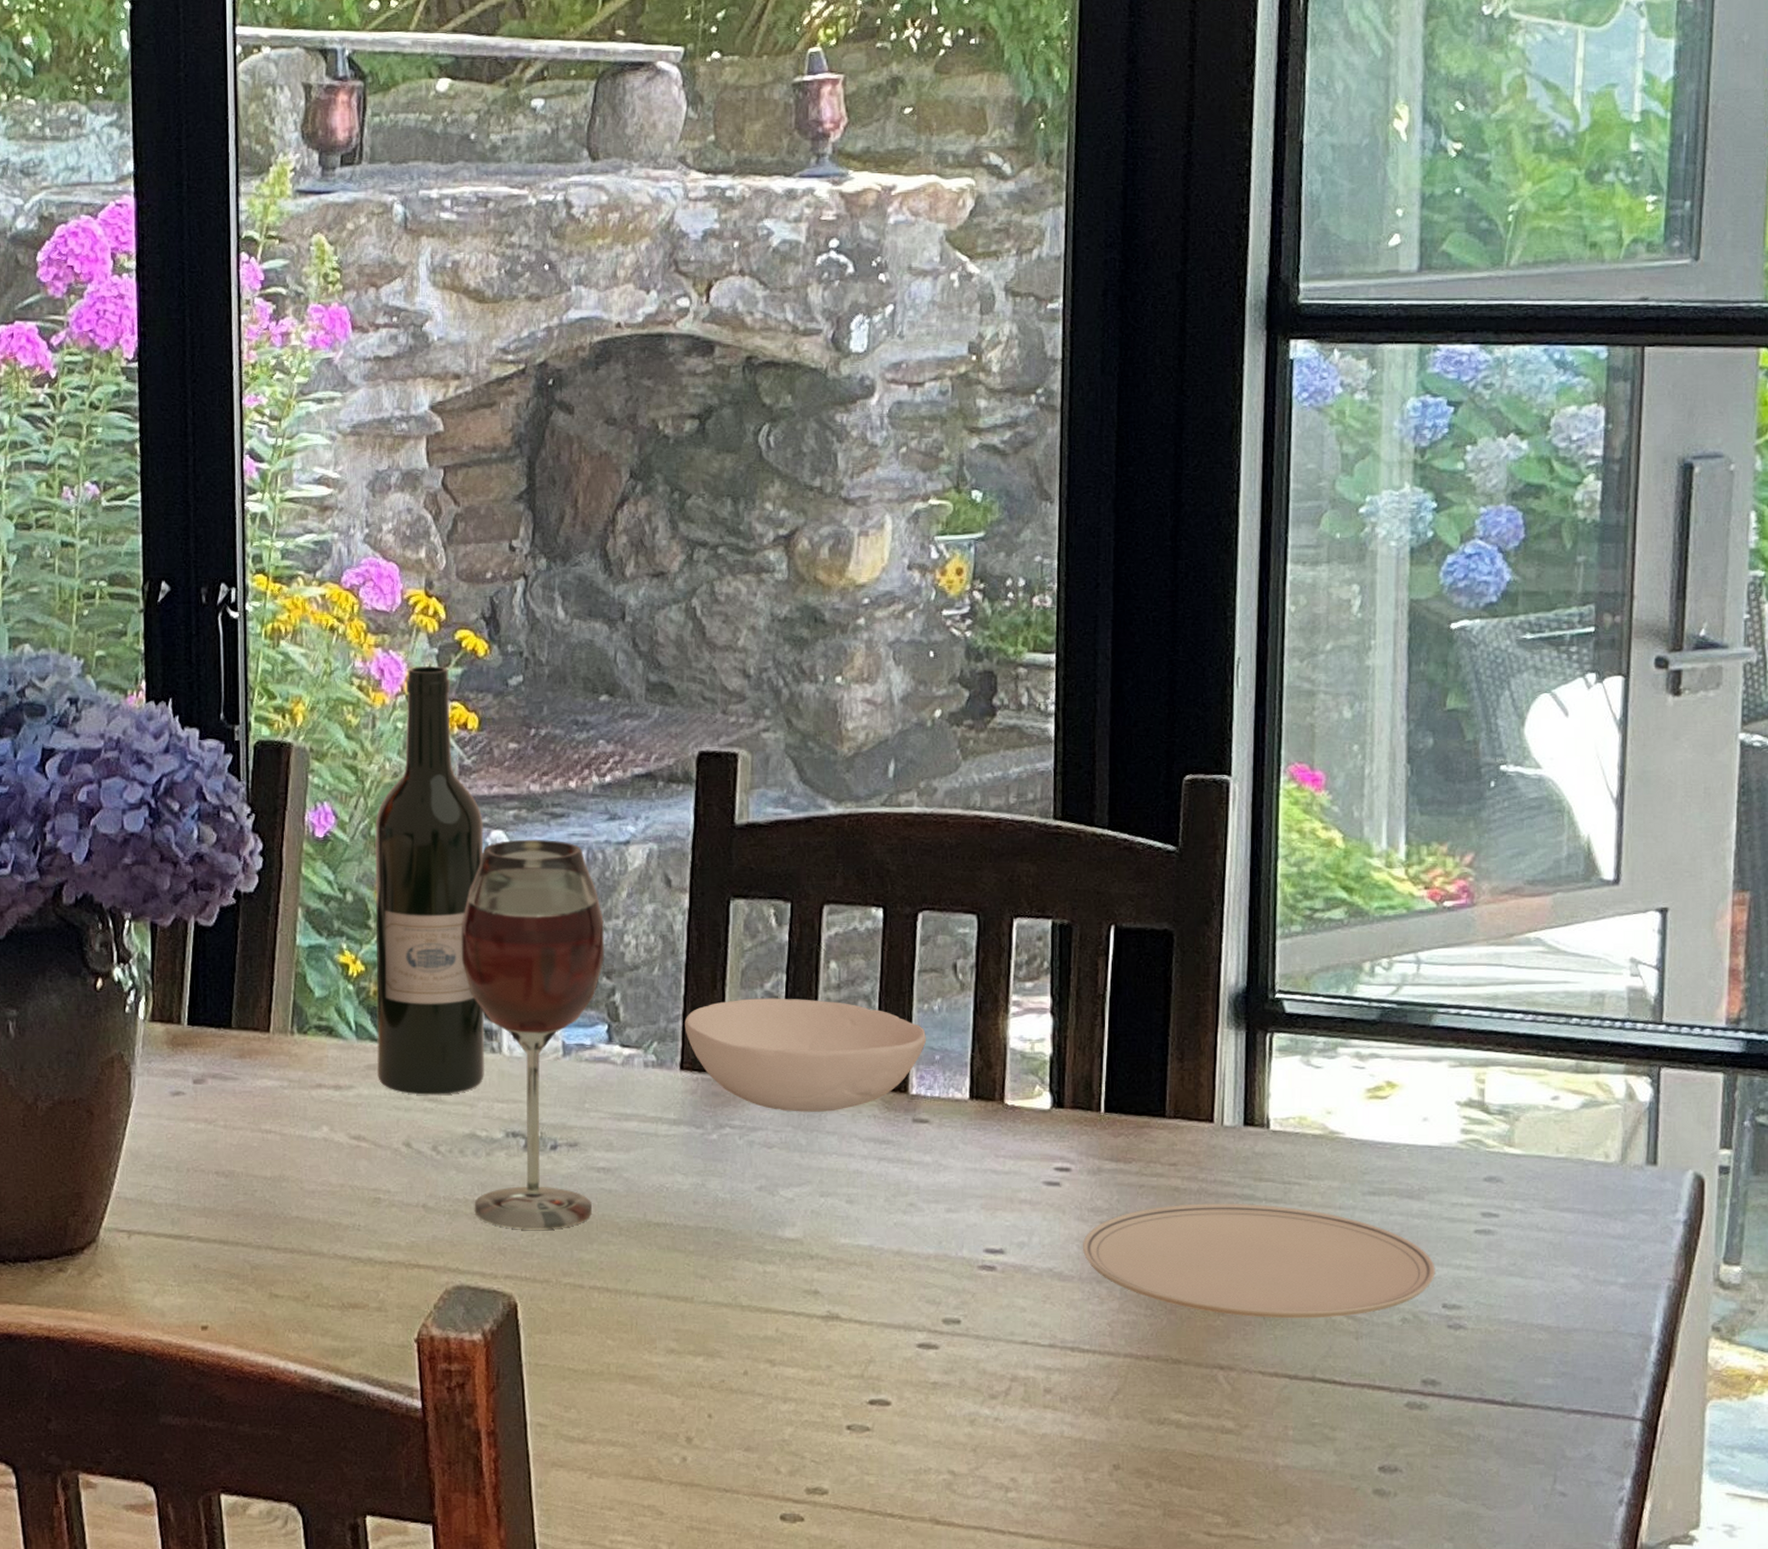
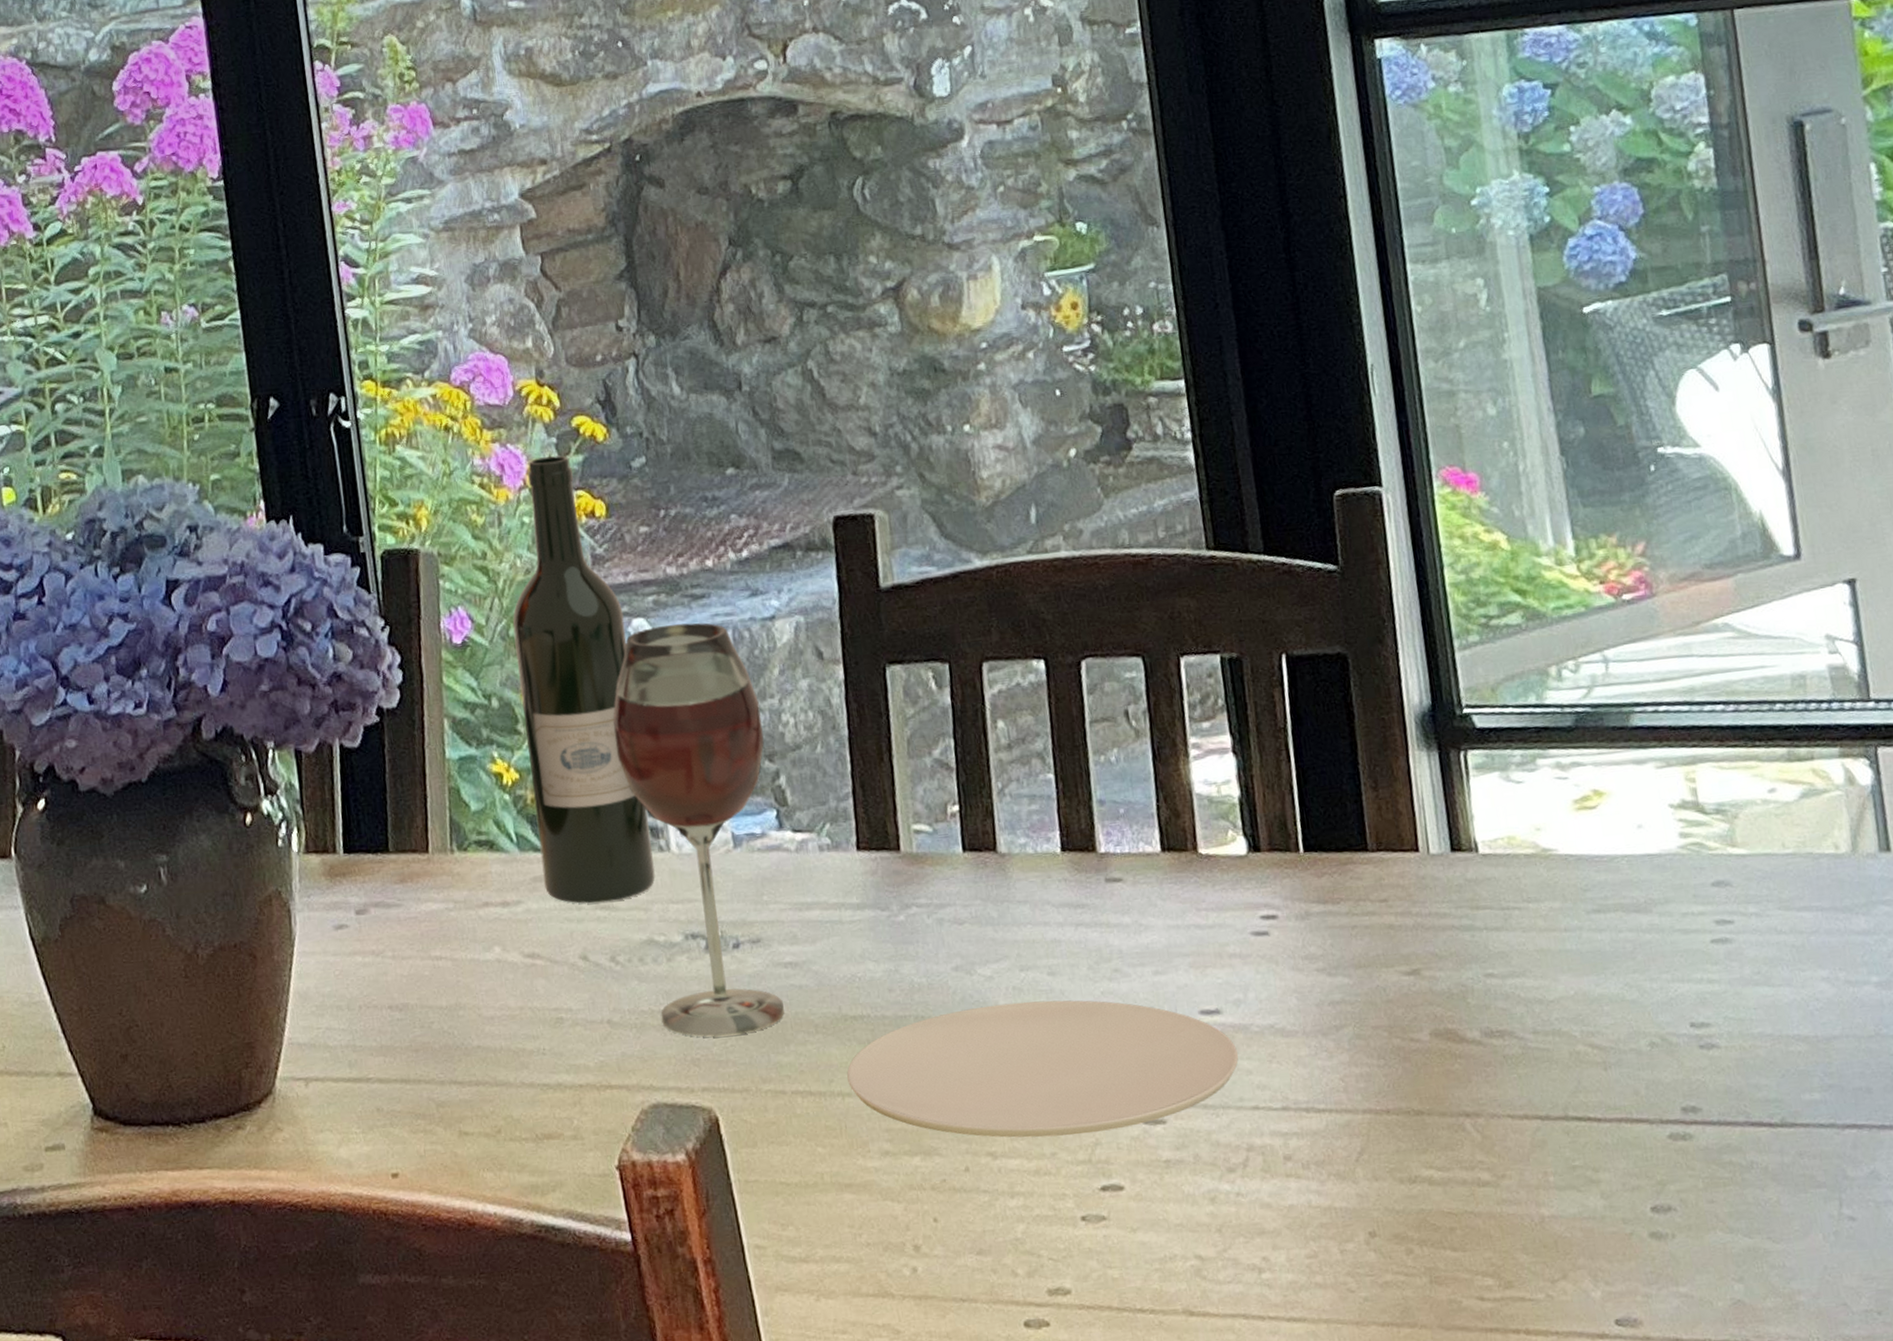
plate: none [644,1225,1015,1352] -> present [847,1000,1239,1138]
bowl: present [684,998,927,1112] -> none [855,762,1109,884]
plate: present [1083,1203,1435,1319] -> none [1301,934,1678,1057]

